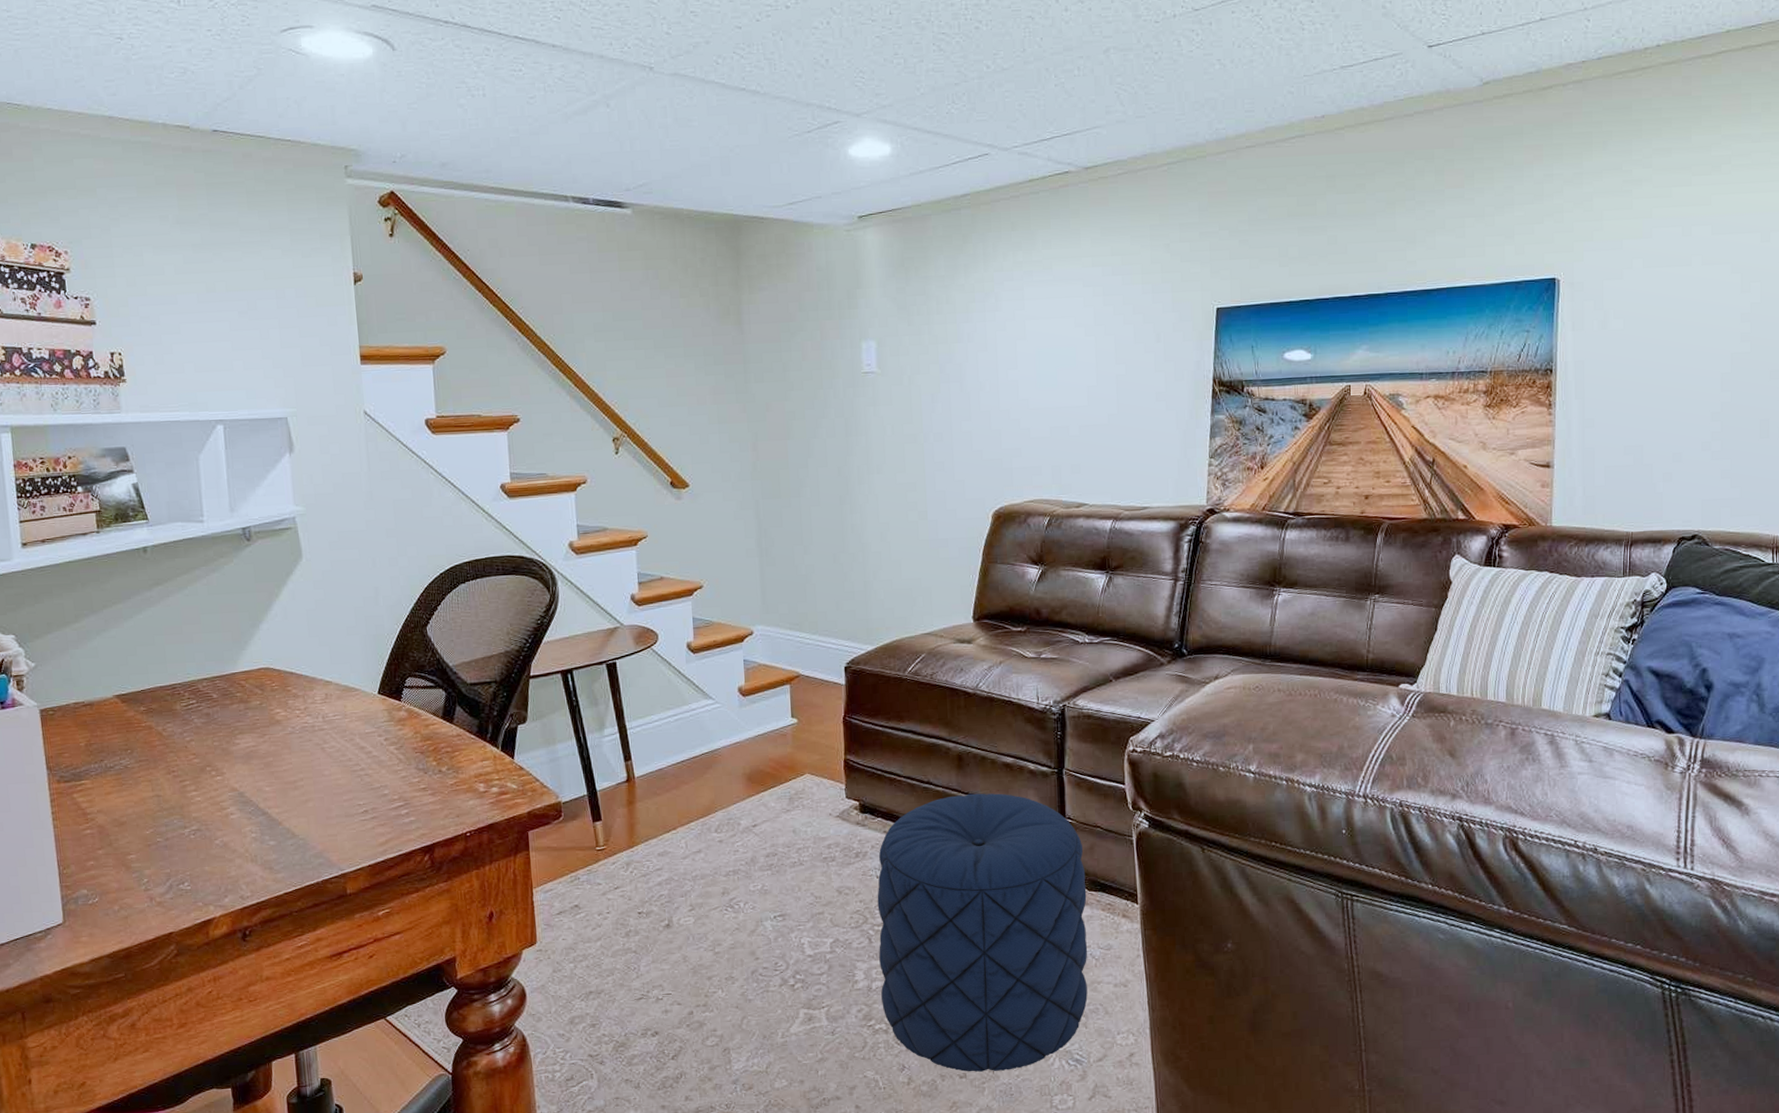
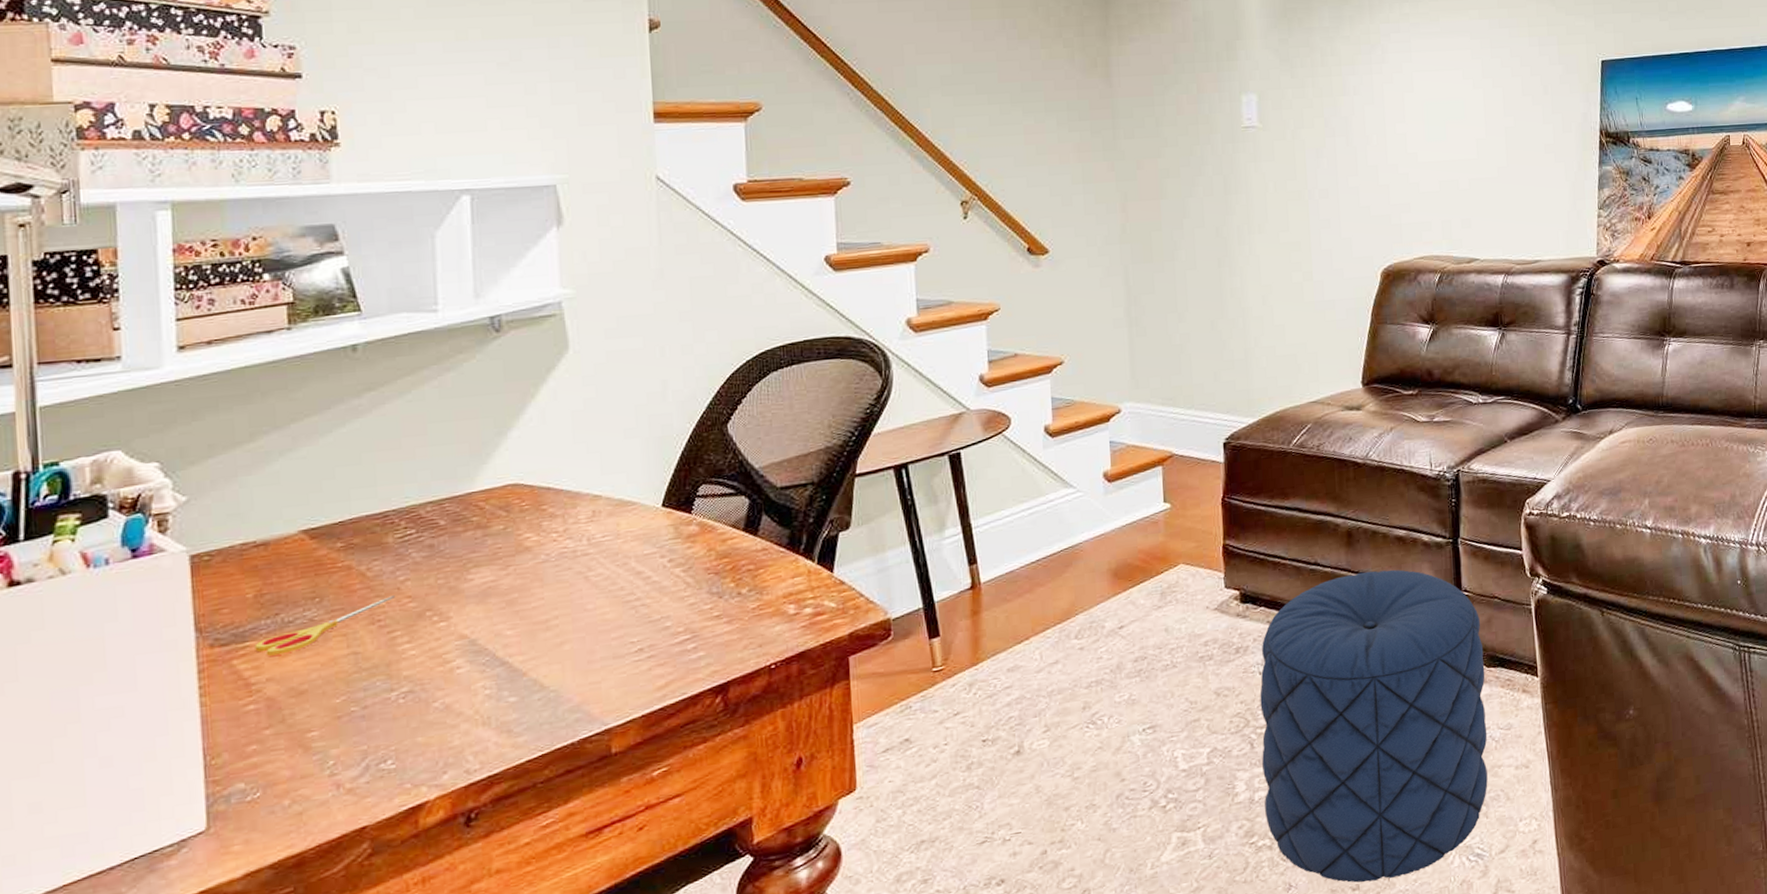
scissors: none [88,752,184,793] -> present [254,596,395,656]

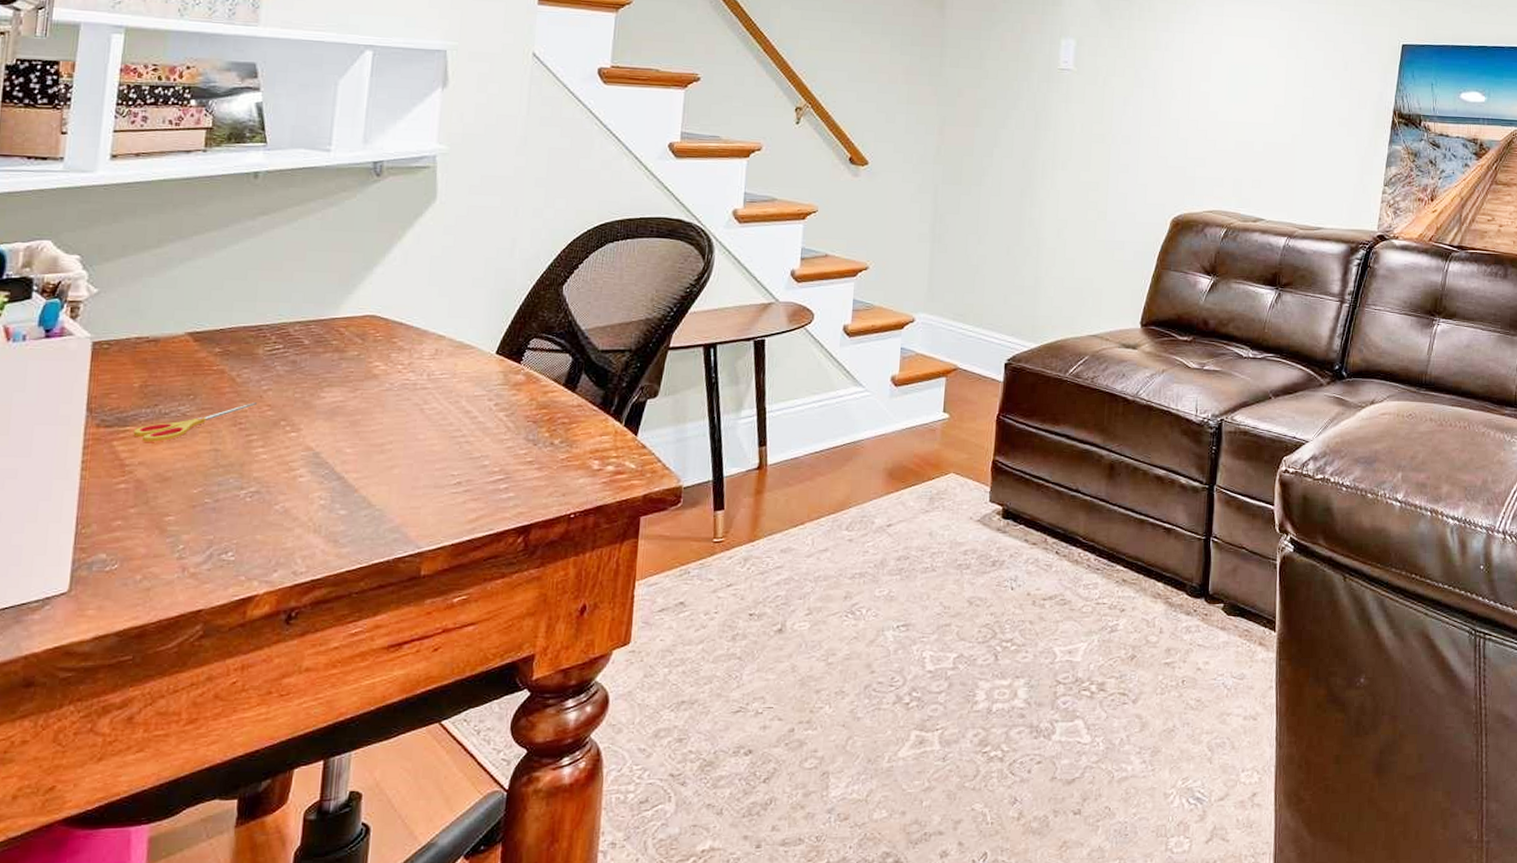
pouf: present [1259,569,1488,883] -> none [1000,505,1226,808]

